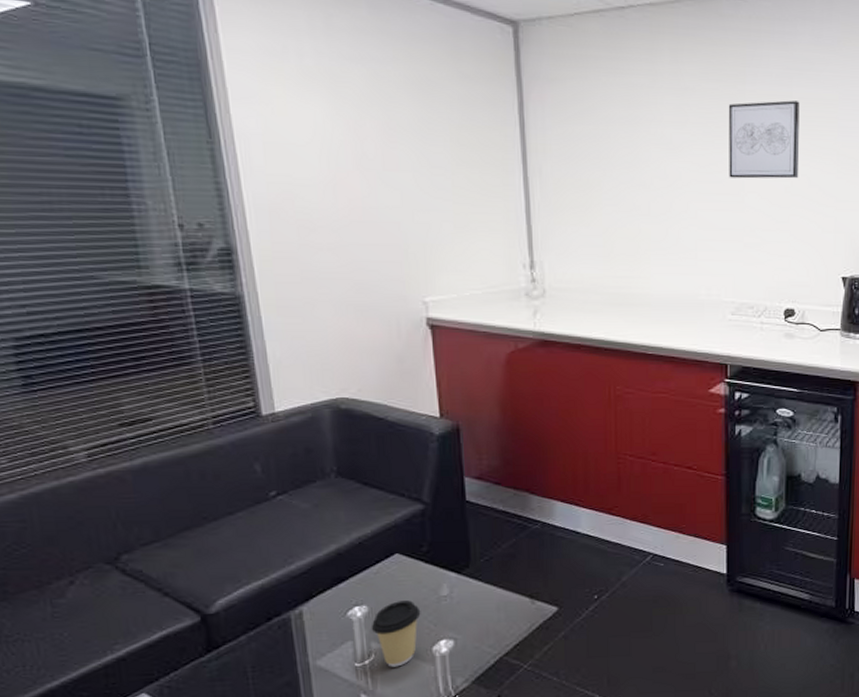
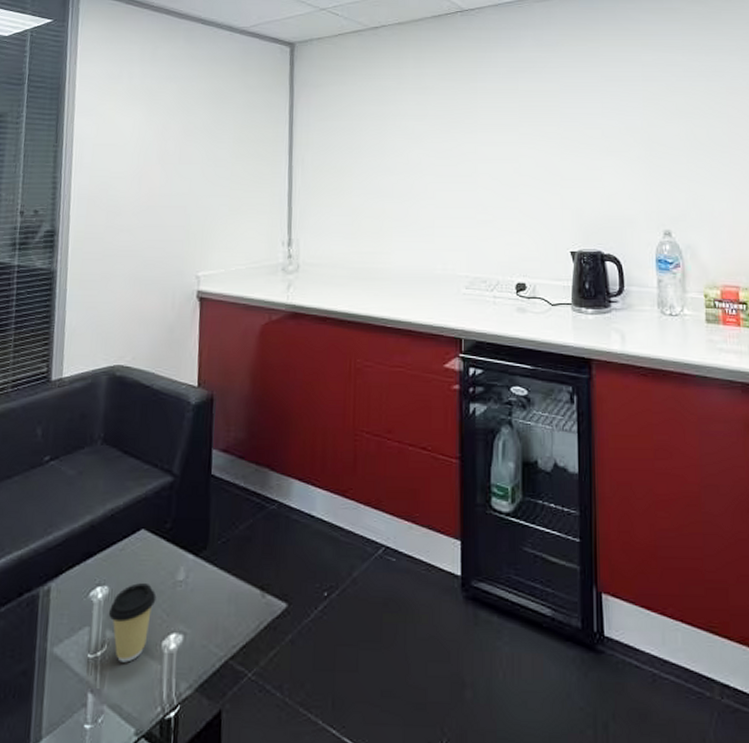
wall art: present [728,100,800,179] -> none [462,93,526,162]

